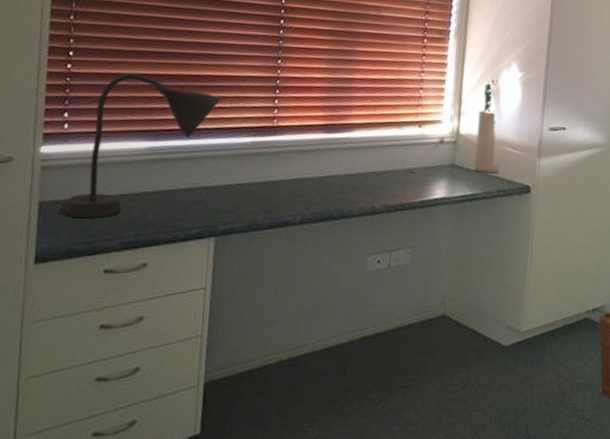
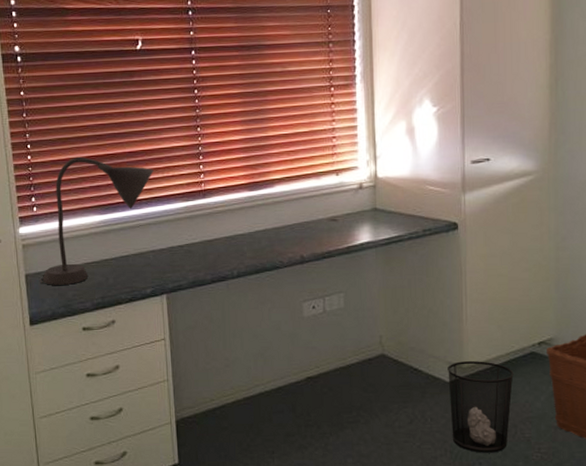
vase: present [474,78,500,174] -> none [394,116,423,214]
waste bin: none [503,325,568,420] -> present [448,361,514,453]

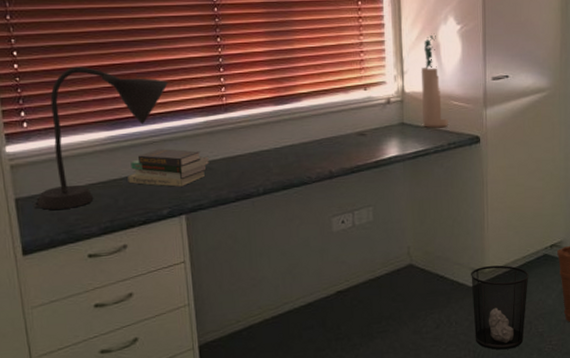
books: none [117,232,188,268] -> present [127,149,209,187]
vase: none [394,116,423,214] -> present [420,33,448,128]

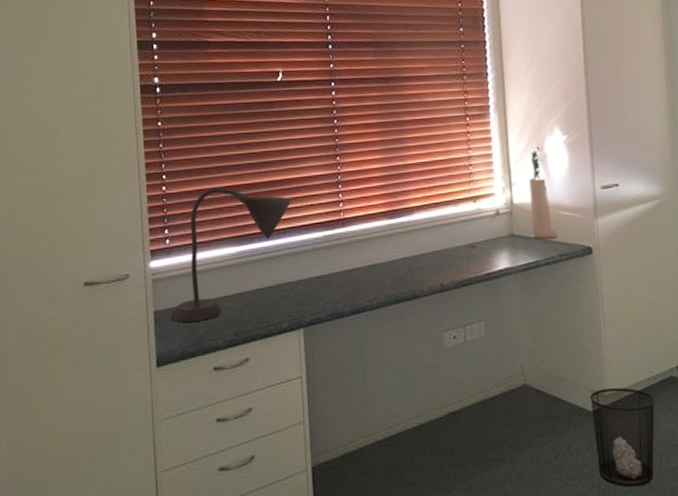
books: present [127,149,209,187] -> none [253,263,327,300]

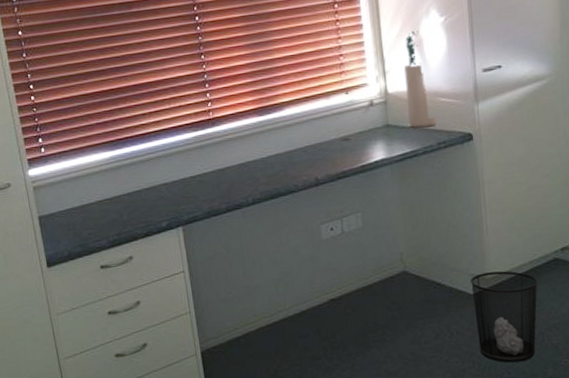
desk lamp: present [169,187,292,322] -> none [53,94,160,226]

